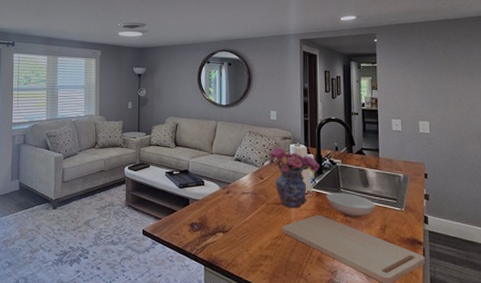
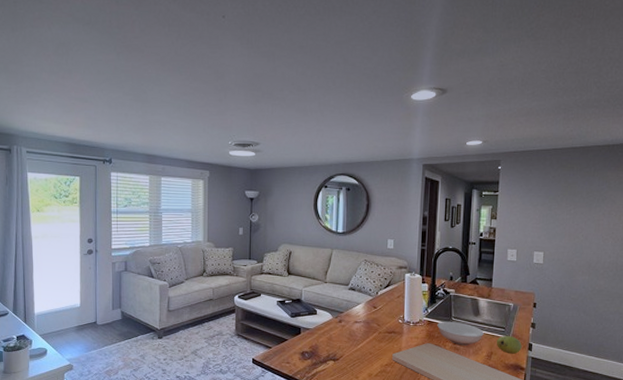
flower arrangement: present [268,148,320,209] -> none [382,277,434,337]
fruit: none [389,207,417,227] -> present [496,335,522,354]

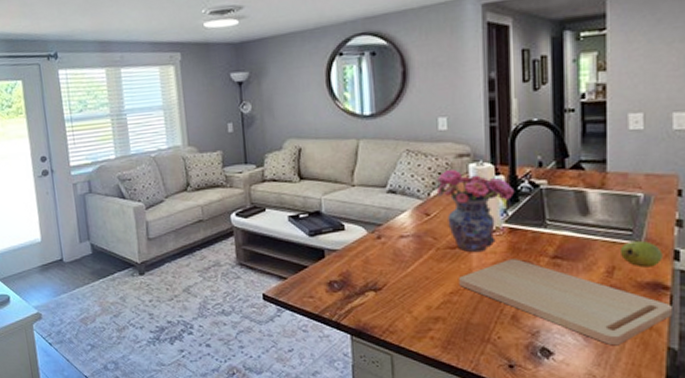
flower arrangement: none [382,277,434,337] -> present [436,170,515,253]
bowl: present [437,321,484,346] -> none [524,225,599,260]

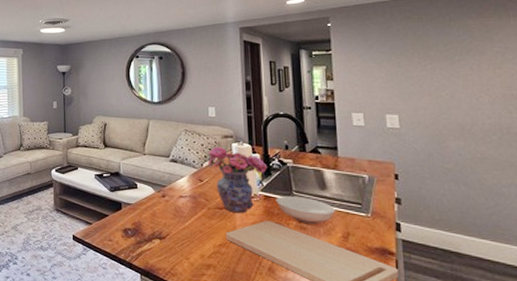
bowl: none [524,225,599,260] -> present [276,195,335,224]
fruit: present [619,240,663,268] -> none [352,212,387,235]

